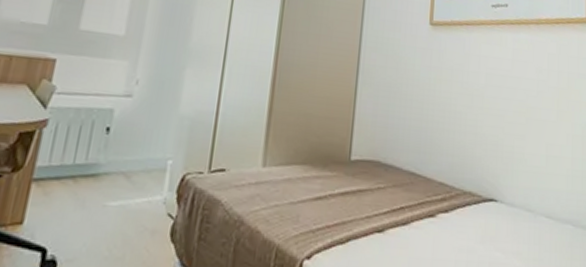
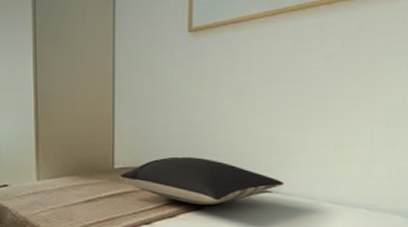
pillow: none [355,152,508,212] -> present [119,156,284,205]

